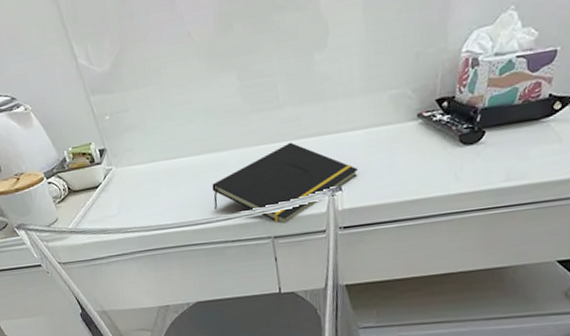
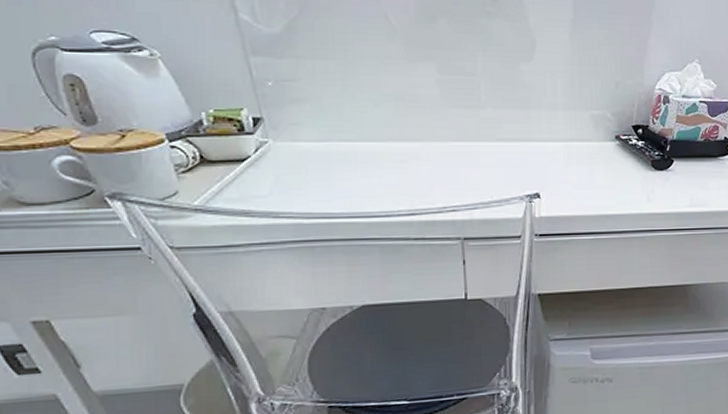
notepad: present [212,142,358,223] -> none [396,143,557,224]

